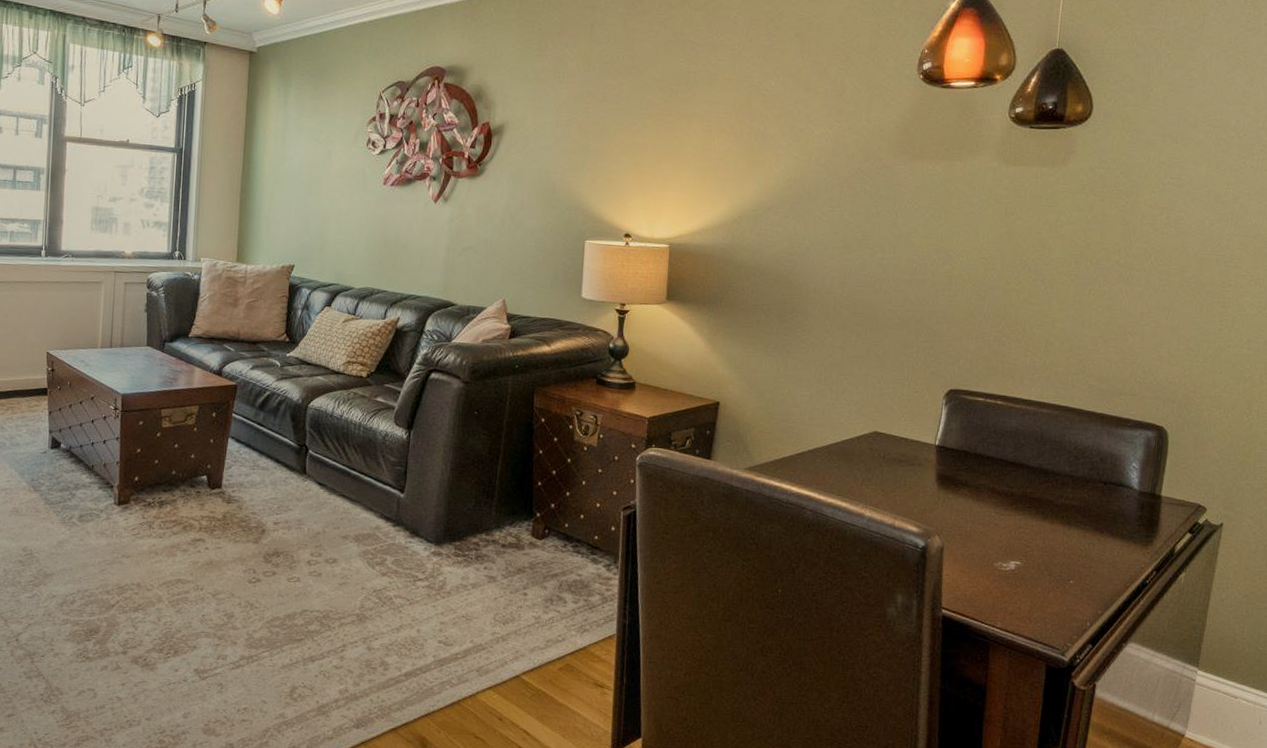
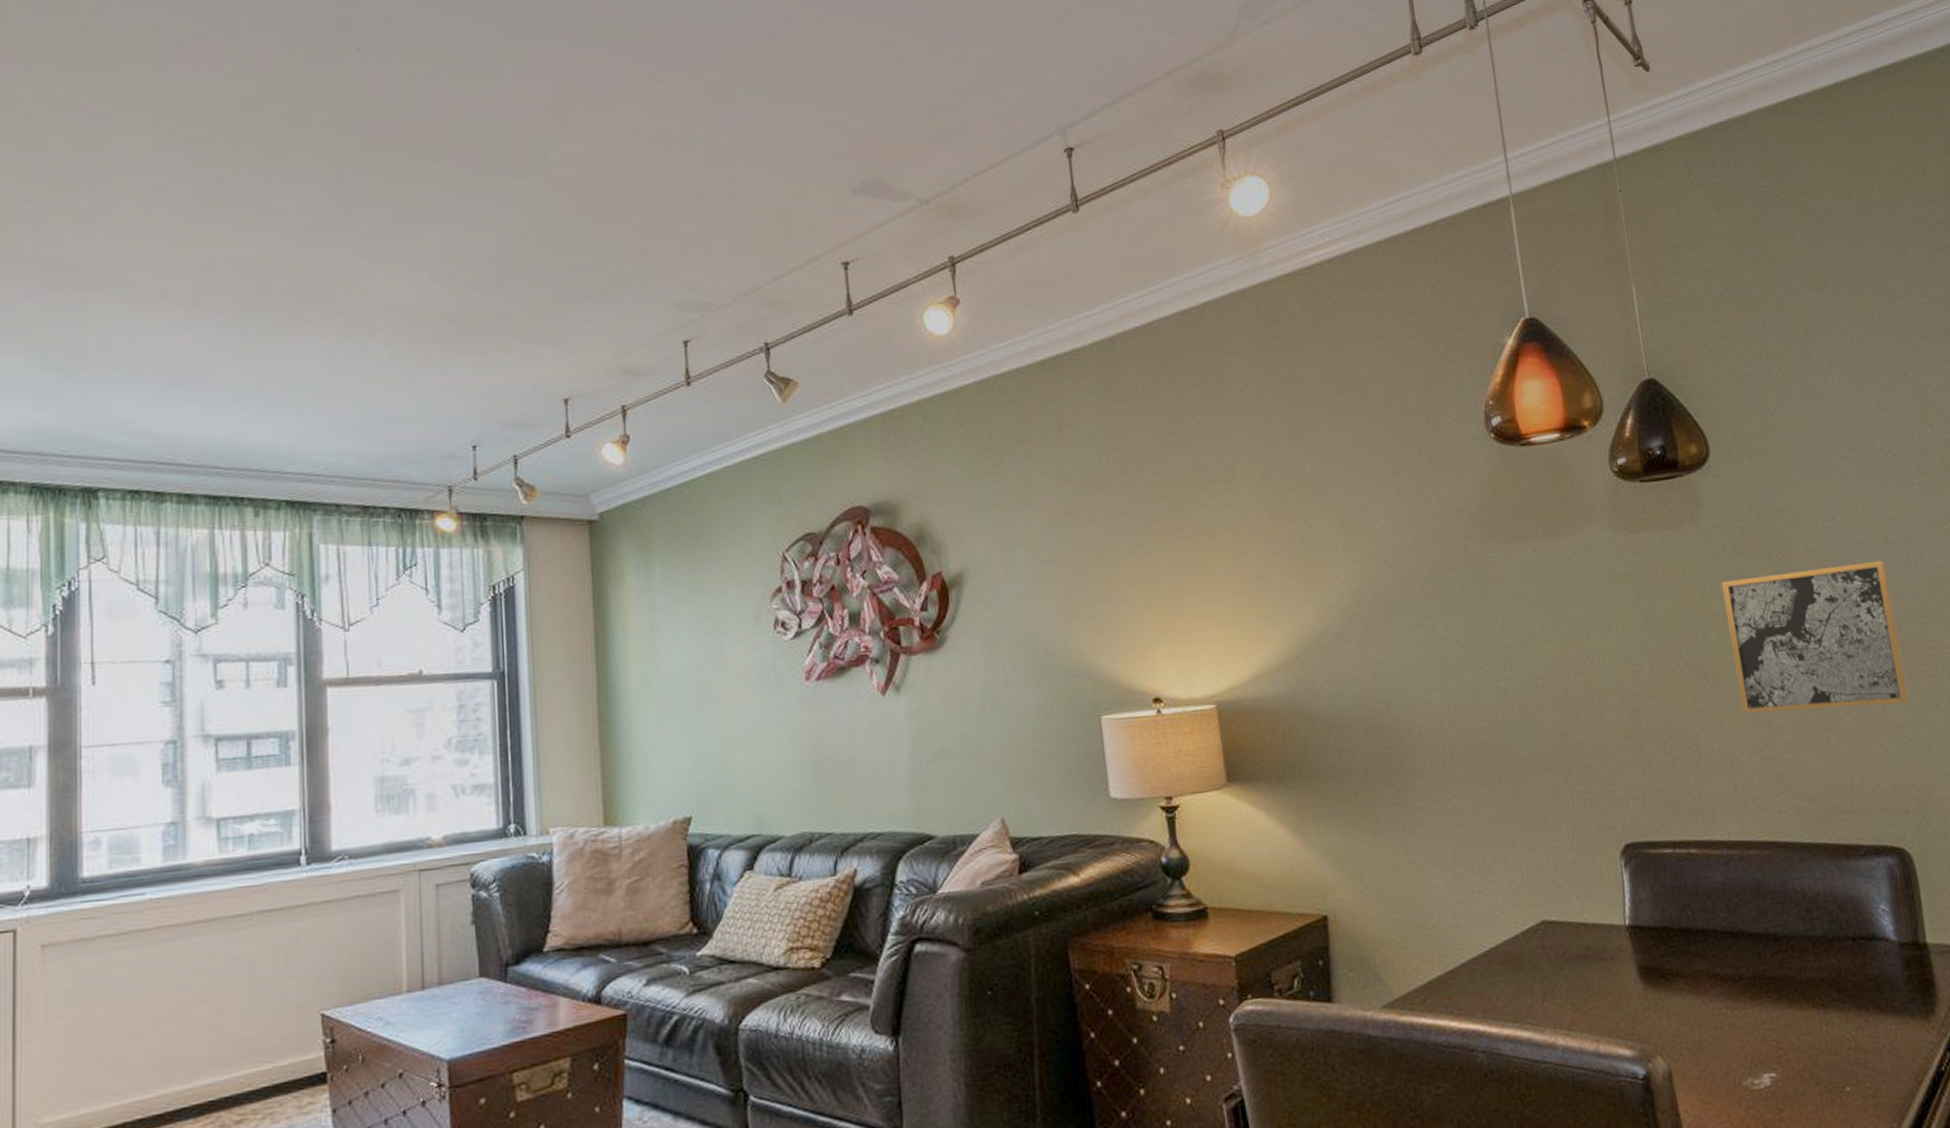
wall art: none [1065,212,1213,324] -> present [1722,560,1911,714]

